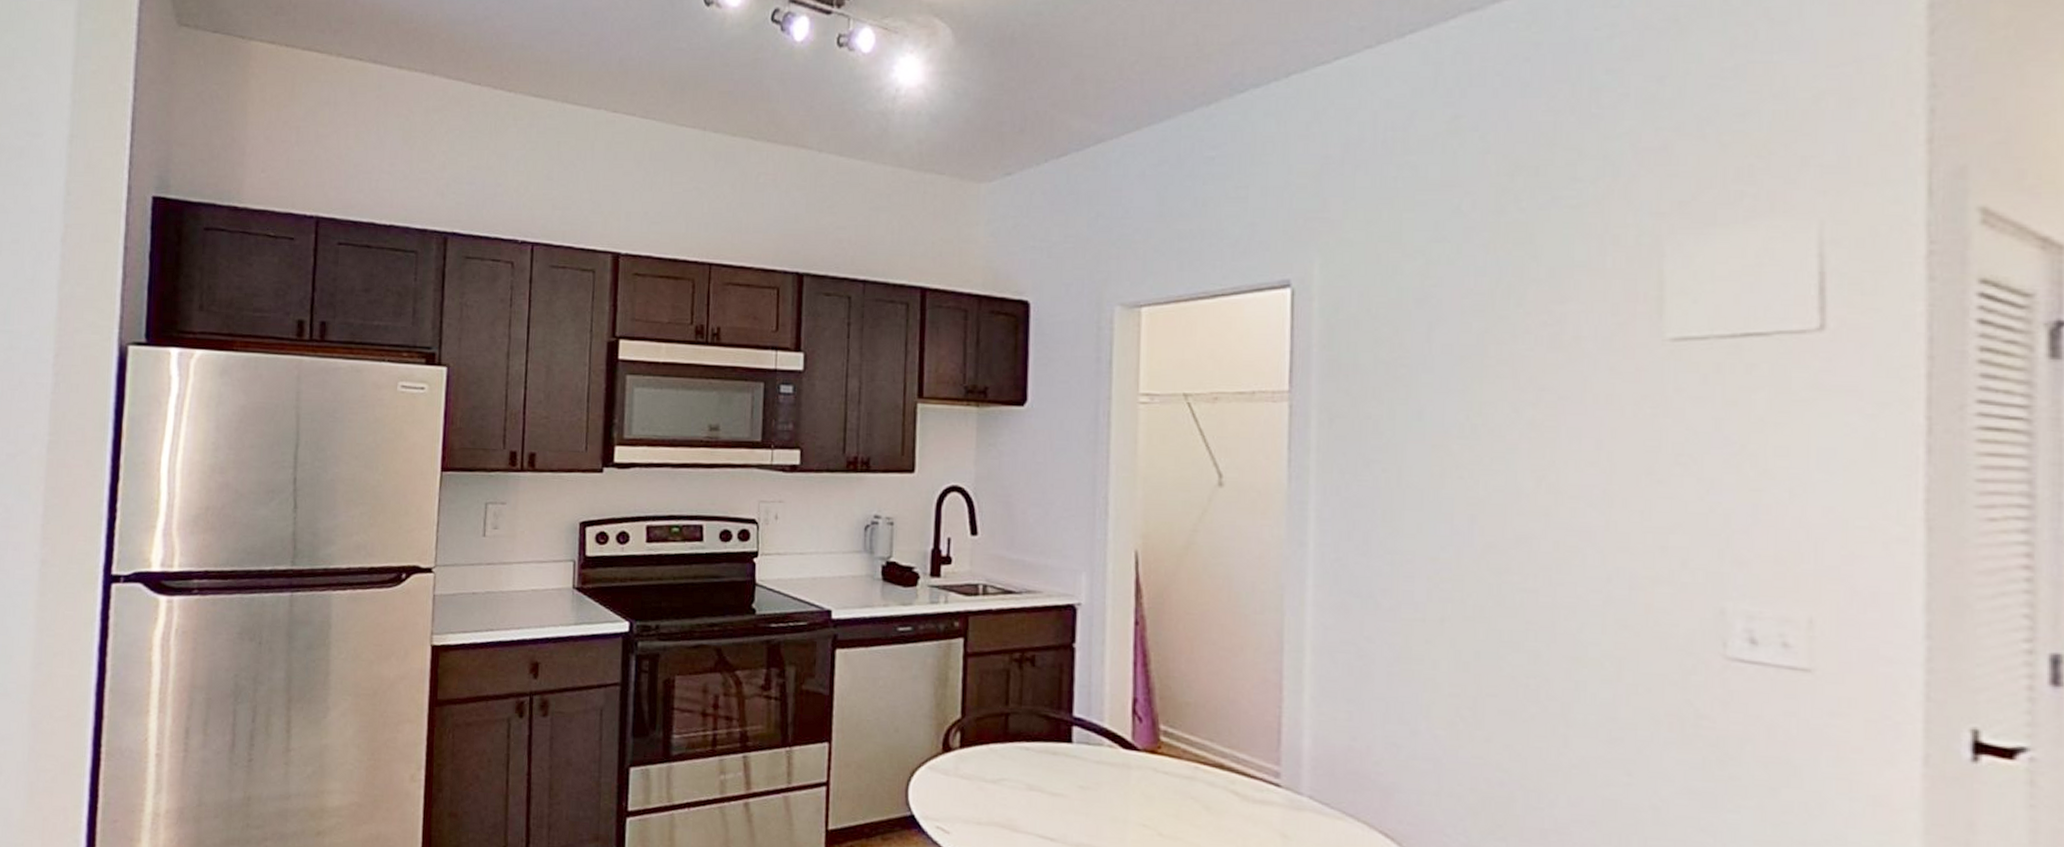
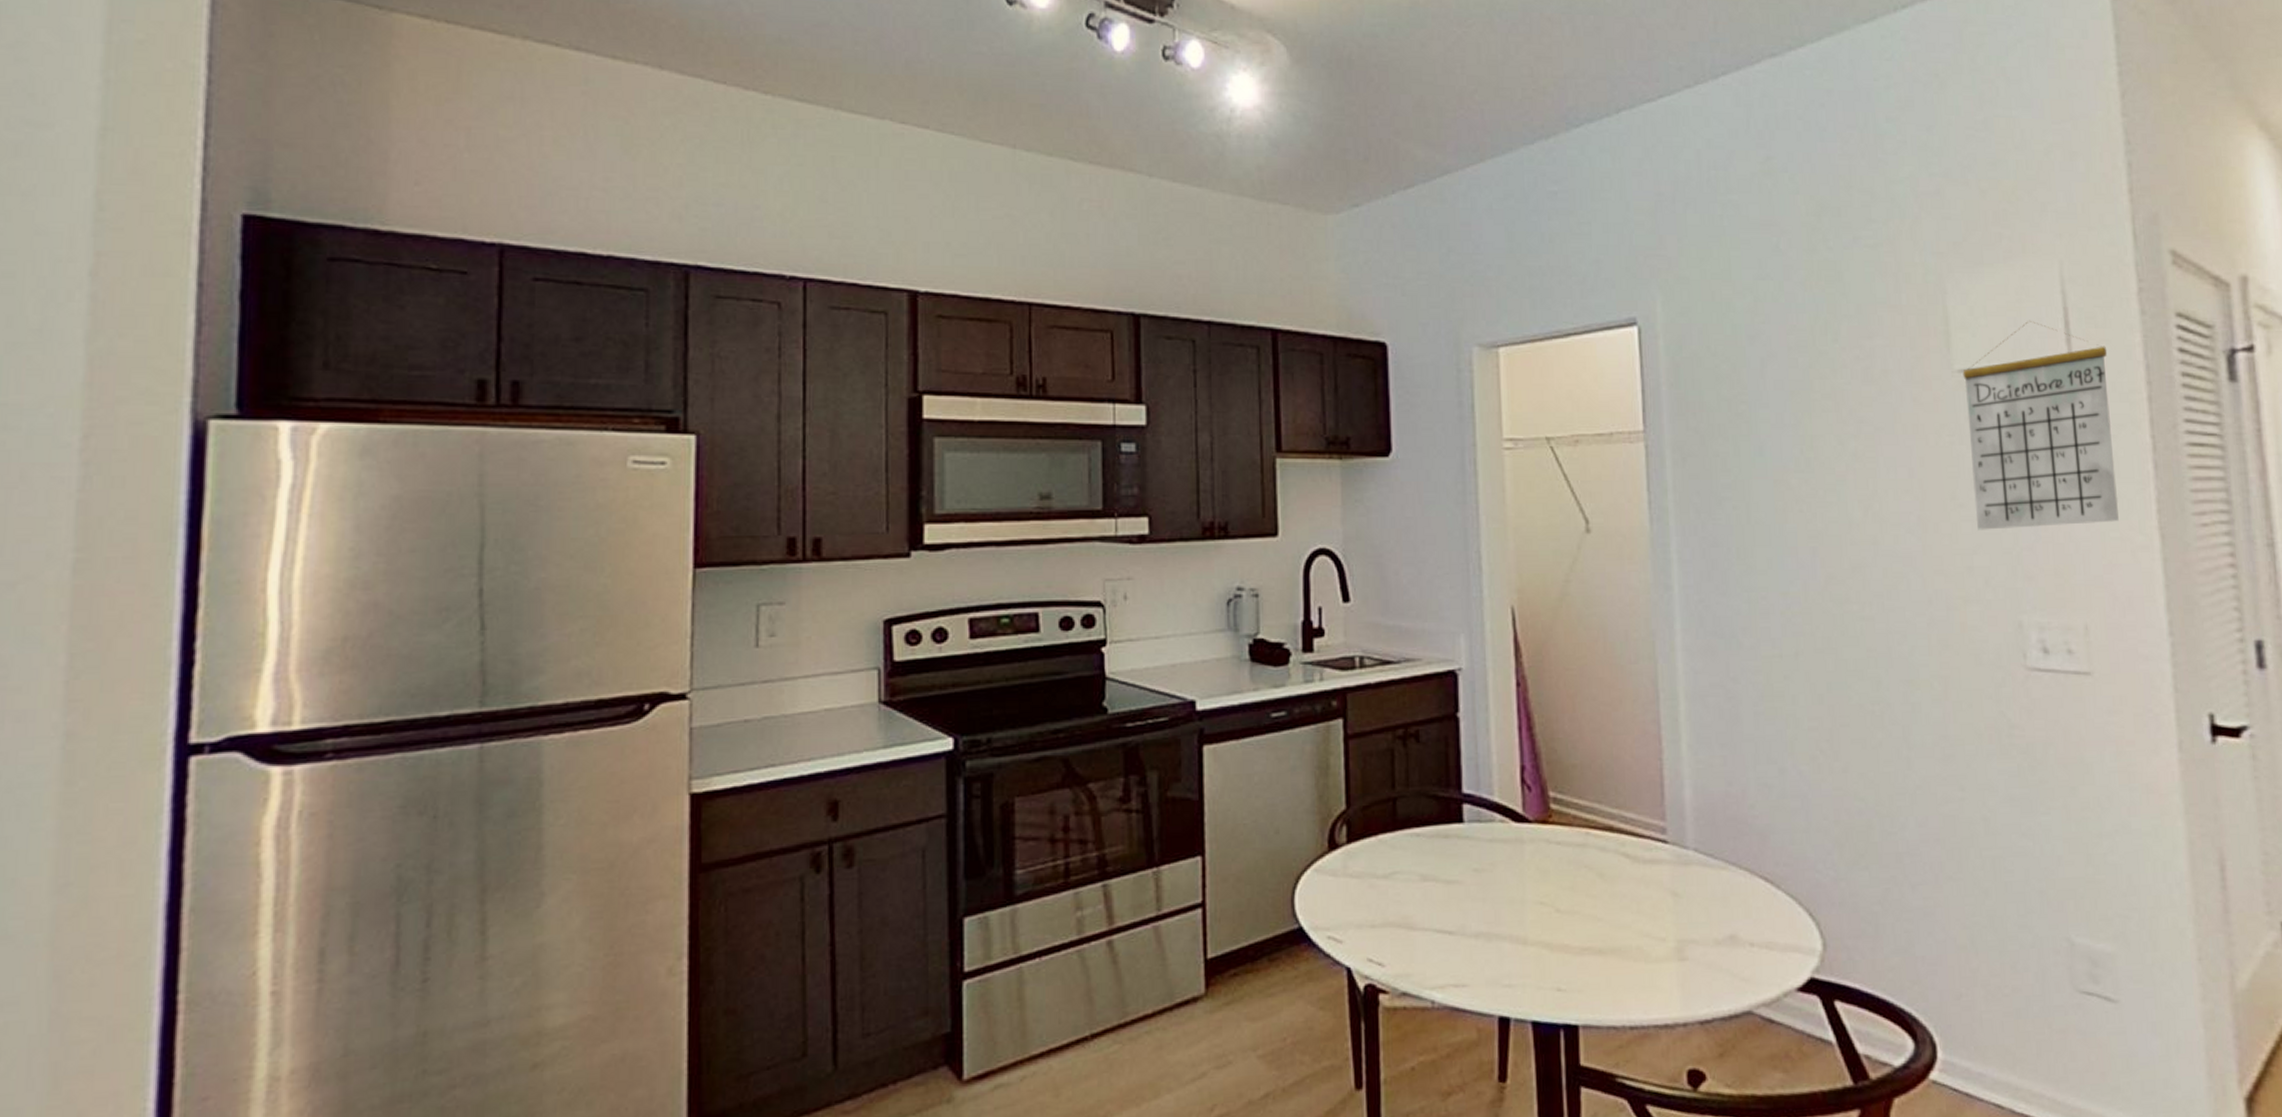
calendar: none [1676,285,1875,510] -> present [1962,320,2119,530]

